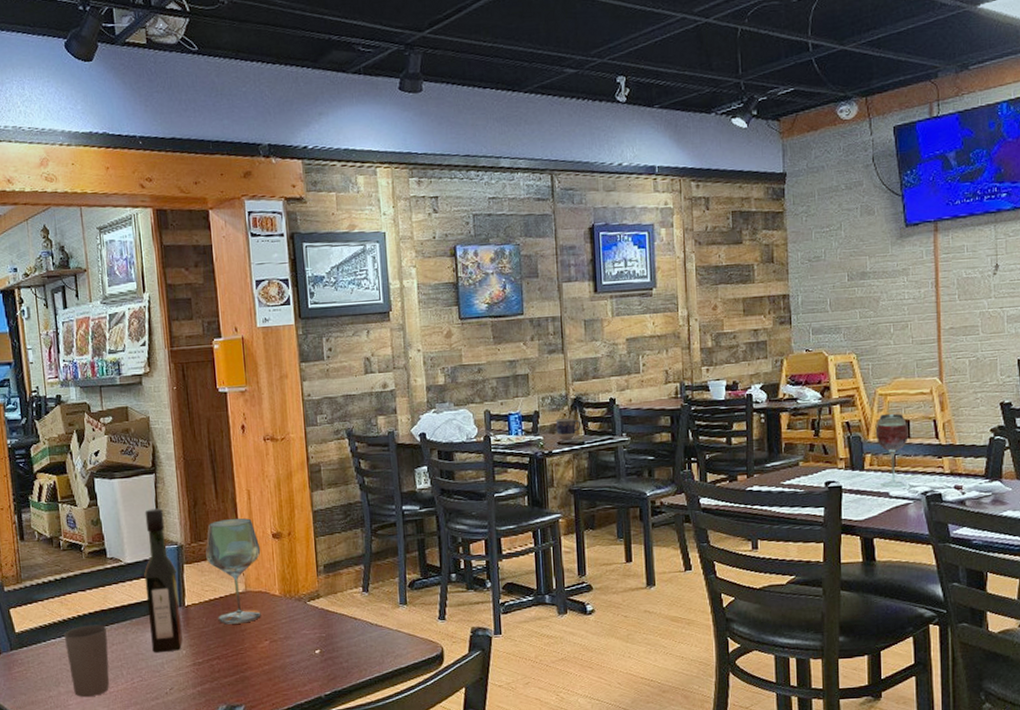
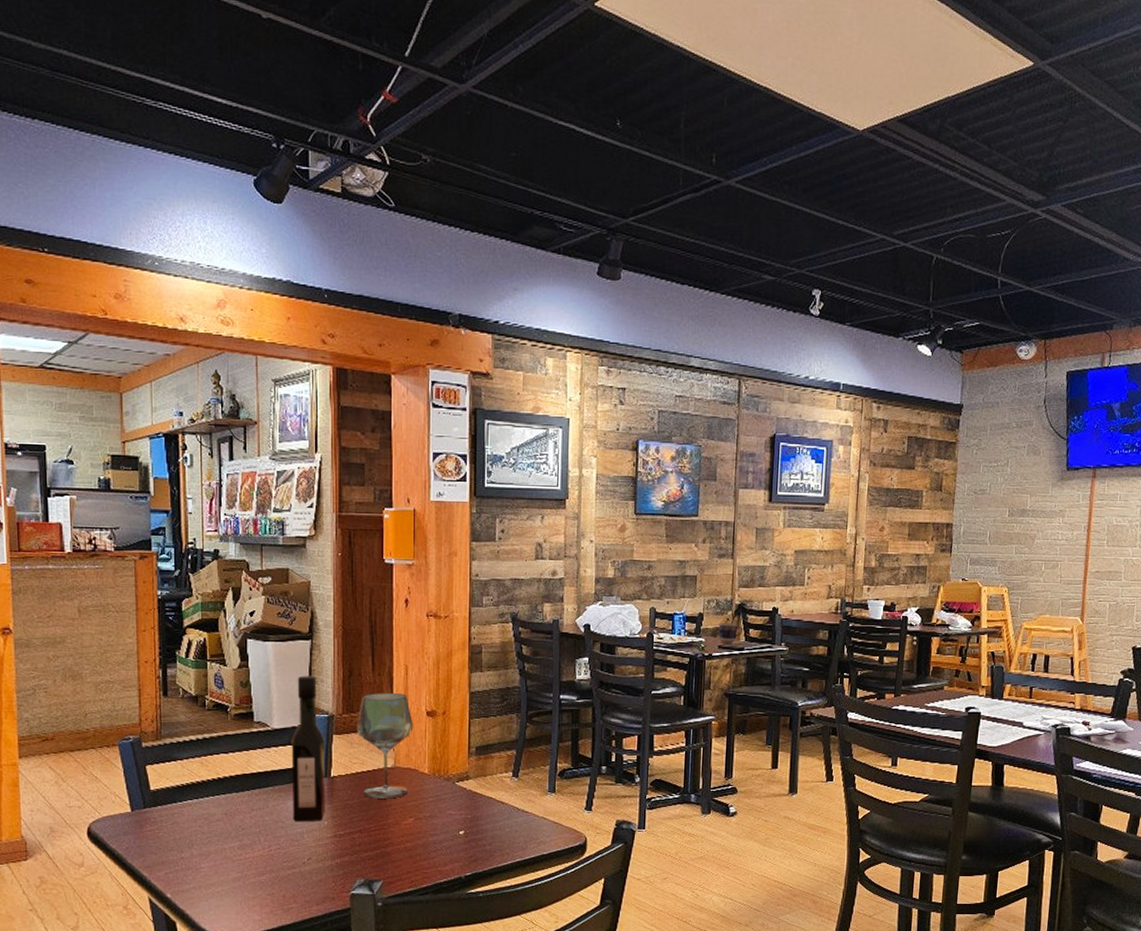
cup: present [63,624,110,697] -> none [201,788,248,861]
wineglass: present [875,413,908,489] -> none [1016,647,1048,719]

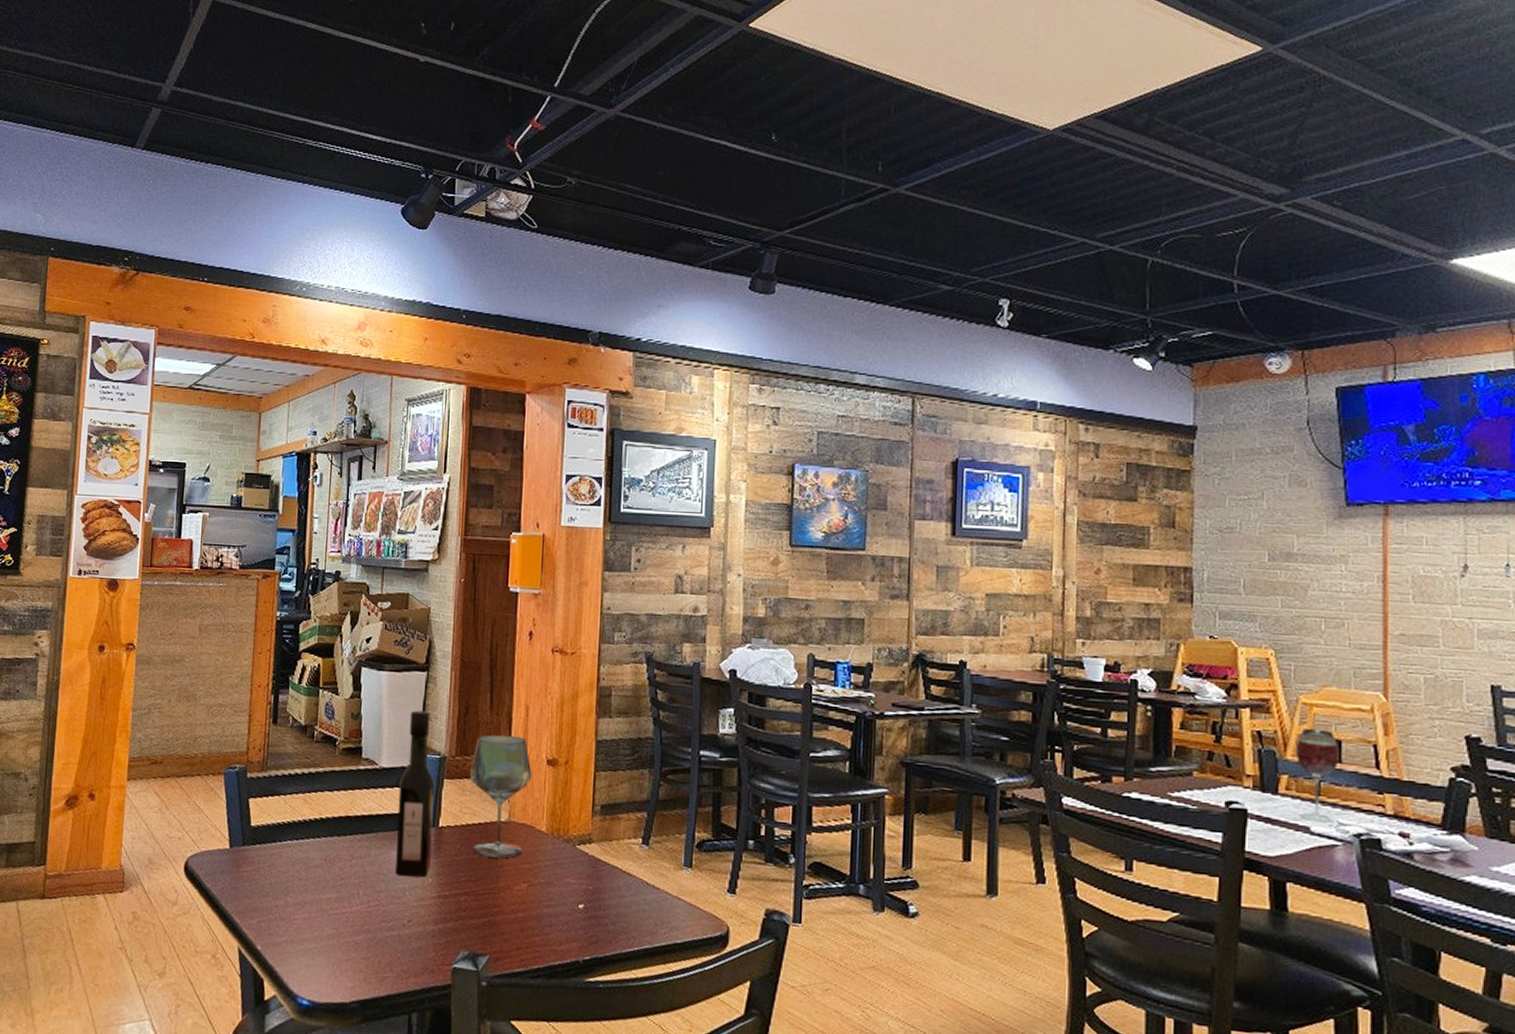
cup: present [718,623,743,645] -> none [891,676,923,703]
wineglass: none [1016,647,1048,719] -> present [1295,727,1339,825]

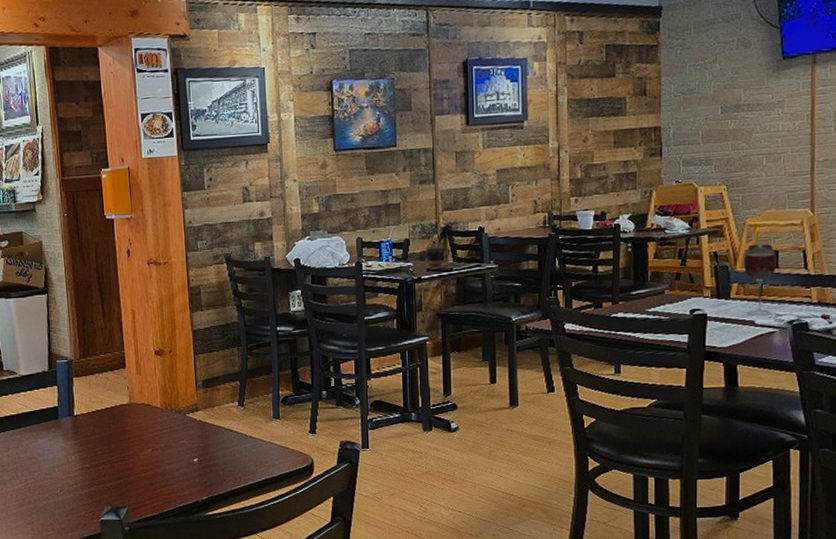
bottle: present [395,710,436,878] -> none [37,326,72,458]
wine glass: present [470,734,532,859] -> none [93,335,144,433]
cup: none [891,676,923,703] -> present [425,246,451,267]

